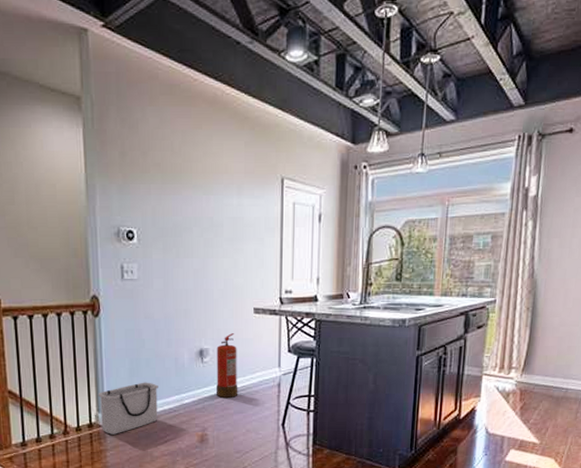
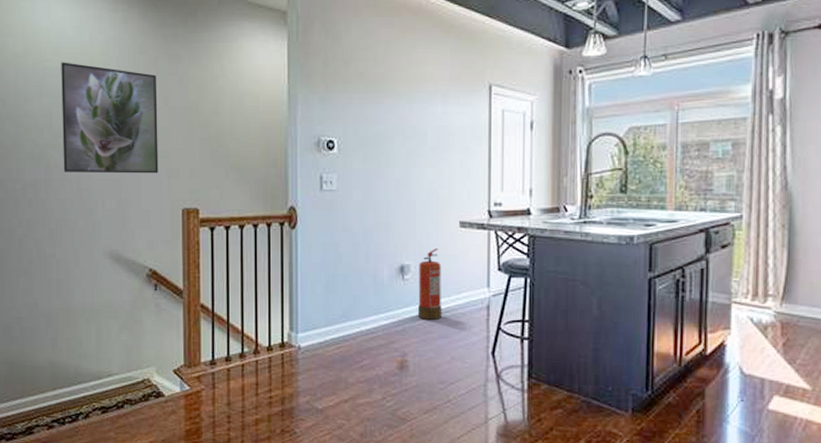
storage bin: present [98,382,158,435] -> none [291,299,355,356]

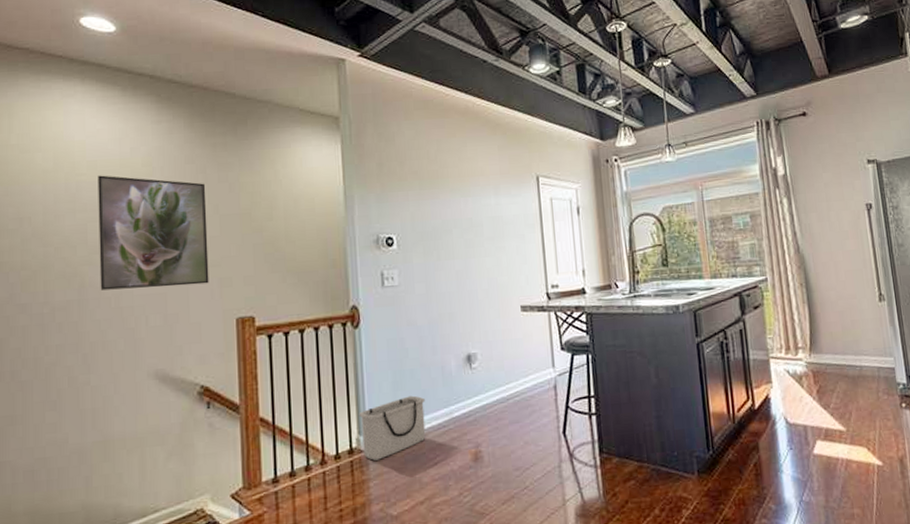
storage bin: none [291,299,355,356] -> present [358,395,426,460]
fire extinguisher: present [418,248,442,320] -> none [485,334,512,407]

